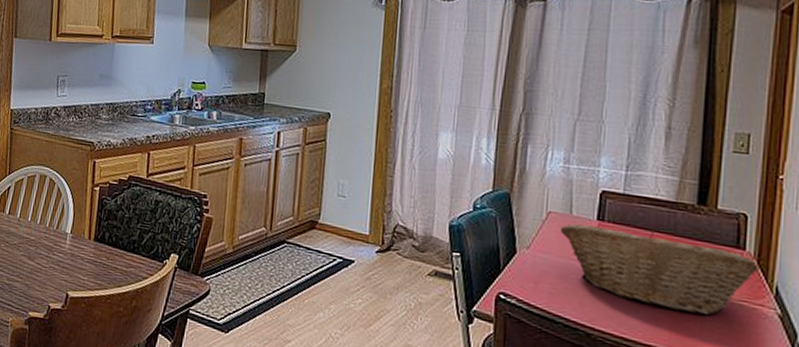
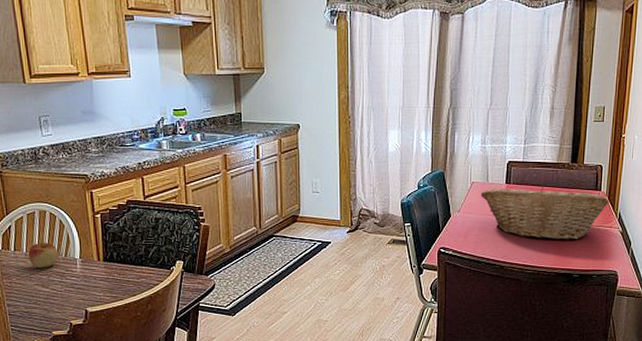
apple: none [21,209,51,239] -> present [28,243,59,268]

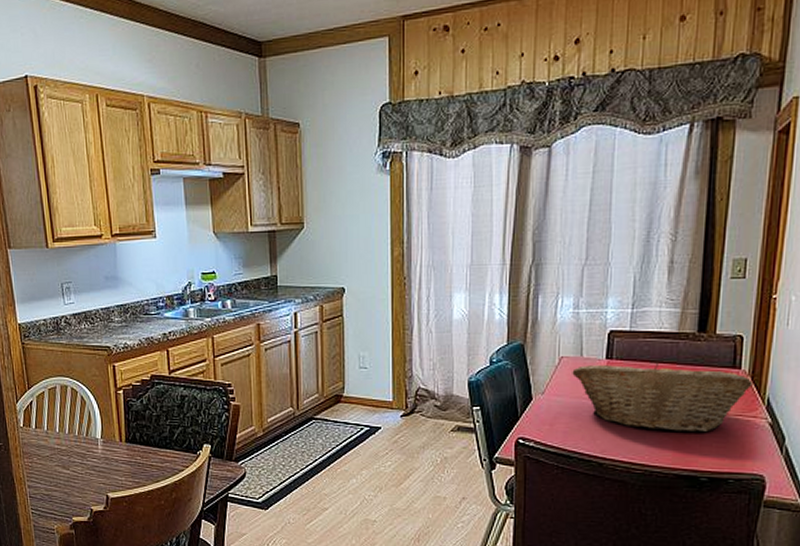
apple: present [28,243,59,268] -> none [49,420,80,448]

